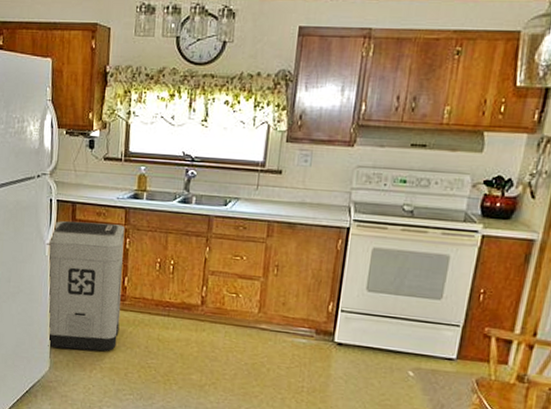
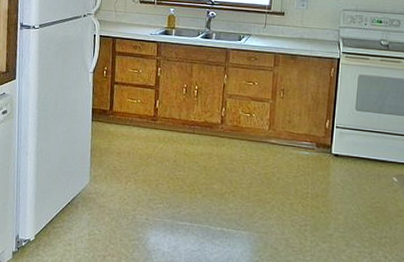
trash can: present [48,220,125,352] -> none [89,52,157,166]

